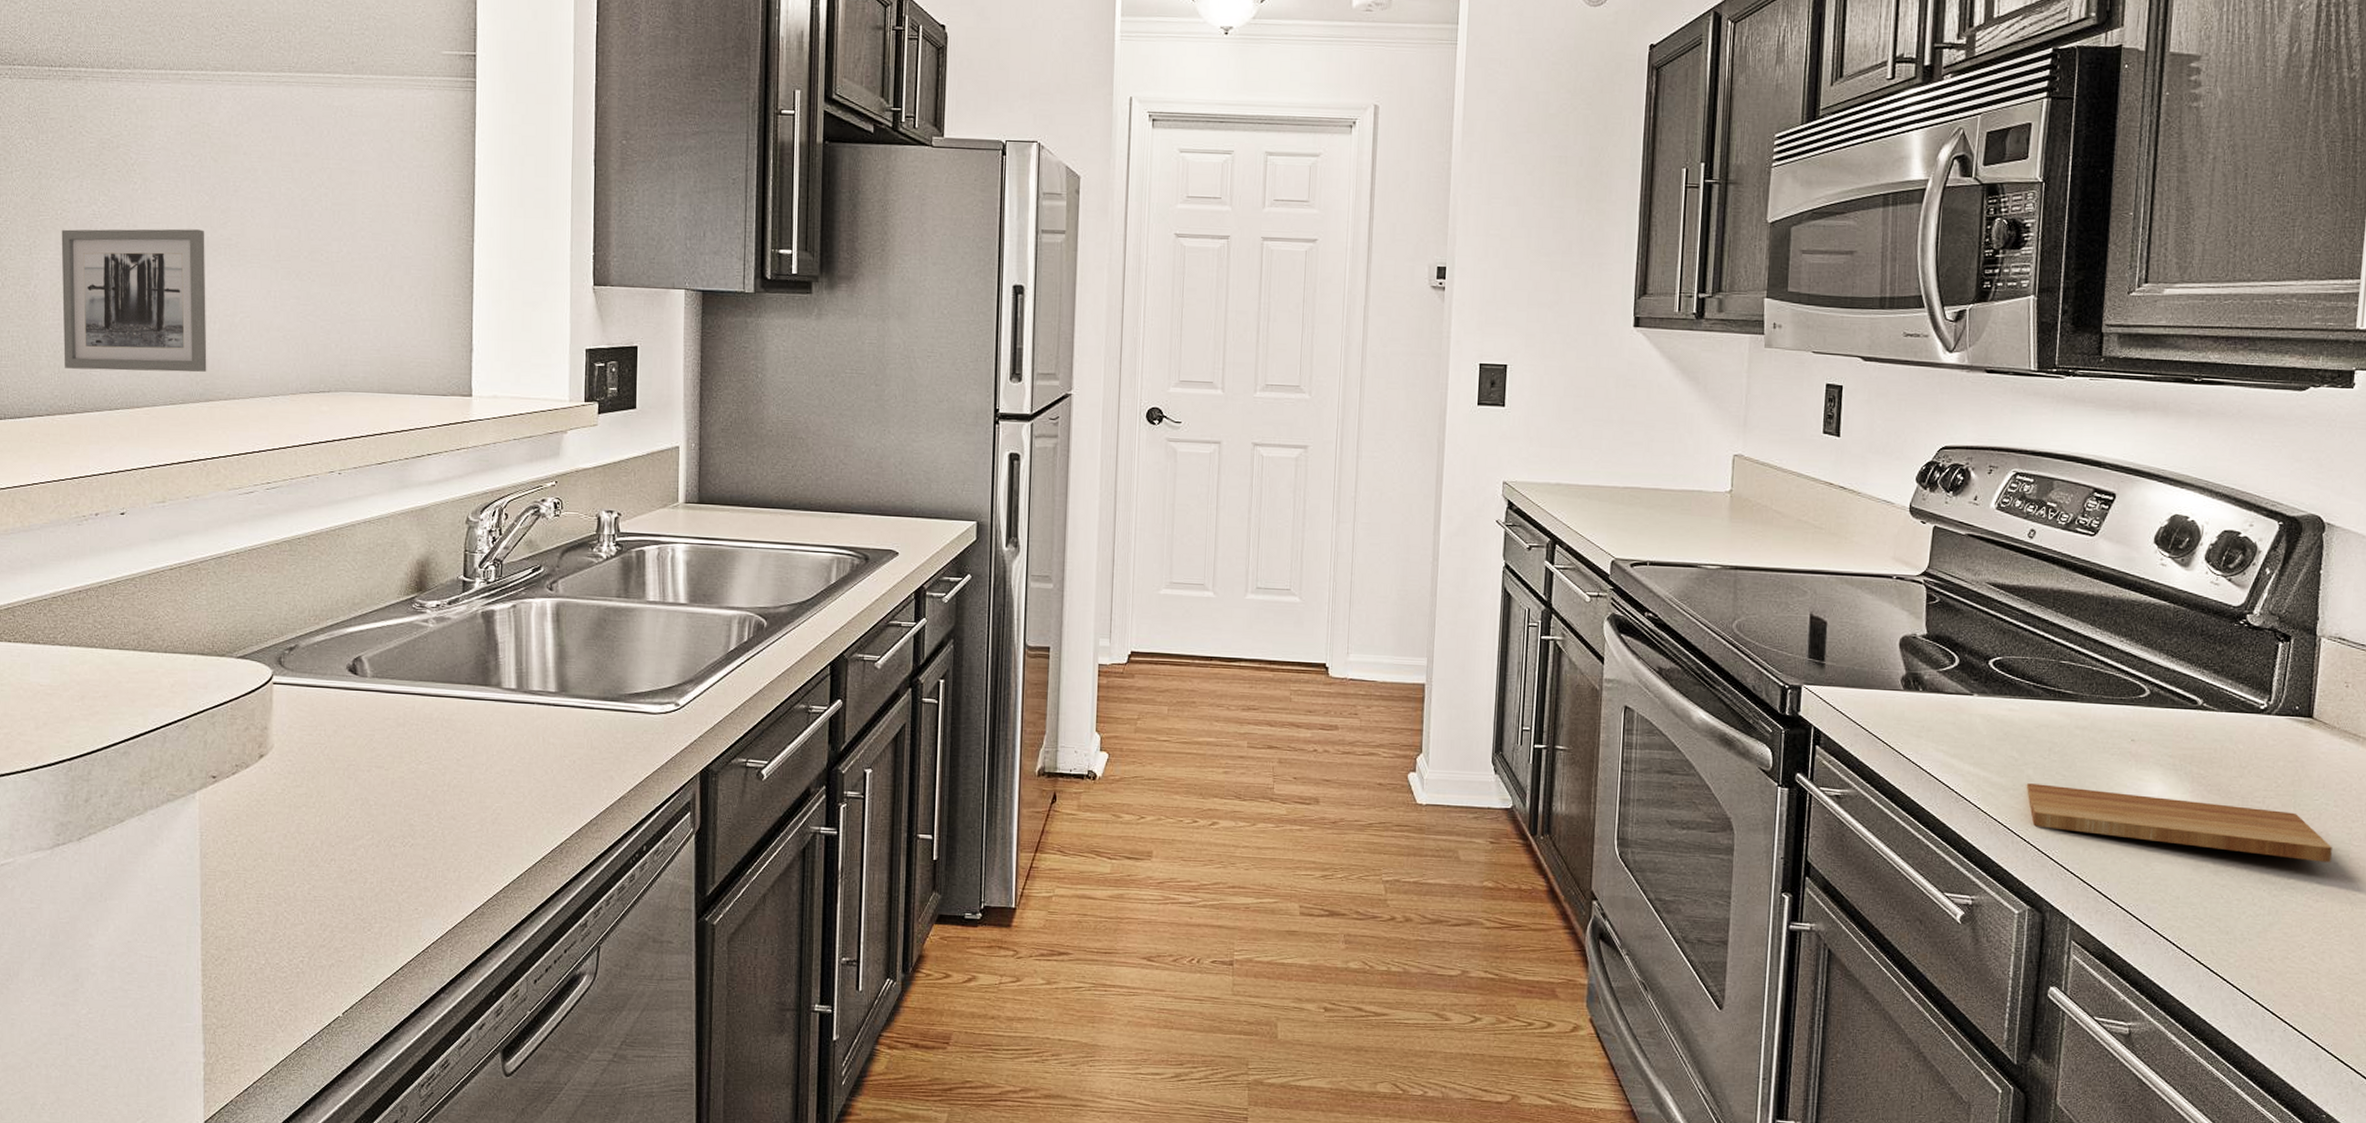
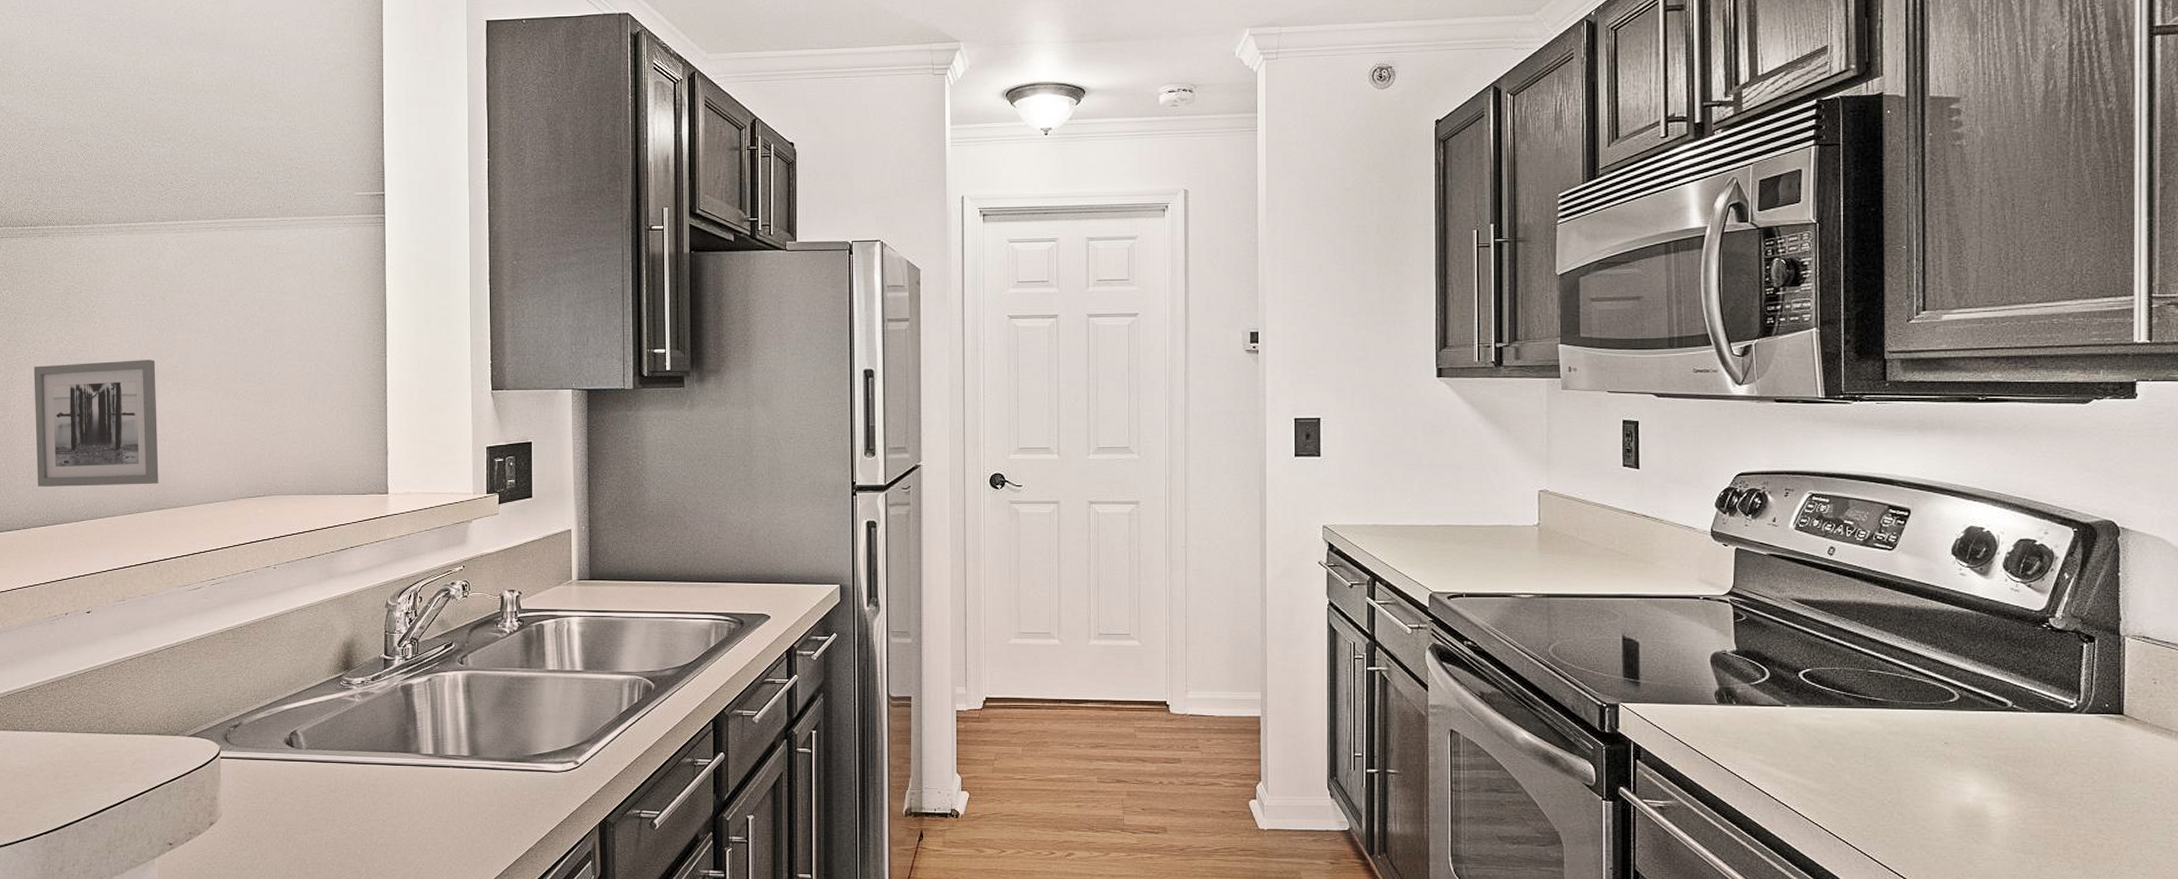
cutting board: present [2026,783,2332,862] -> none [1844,788,2154,854]

